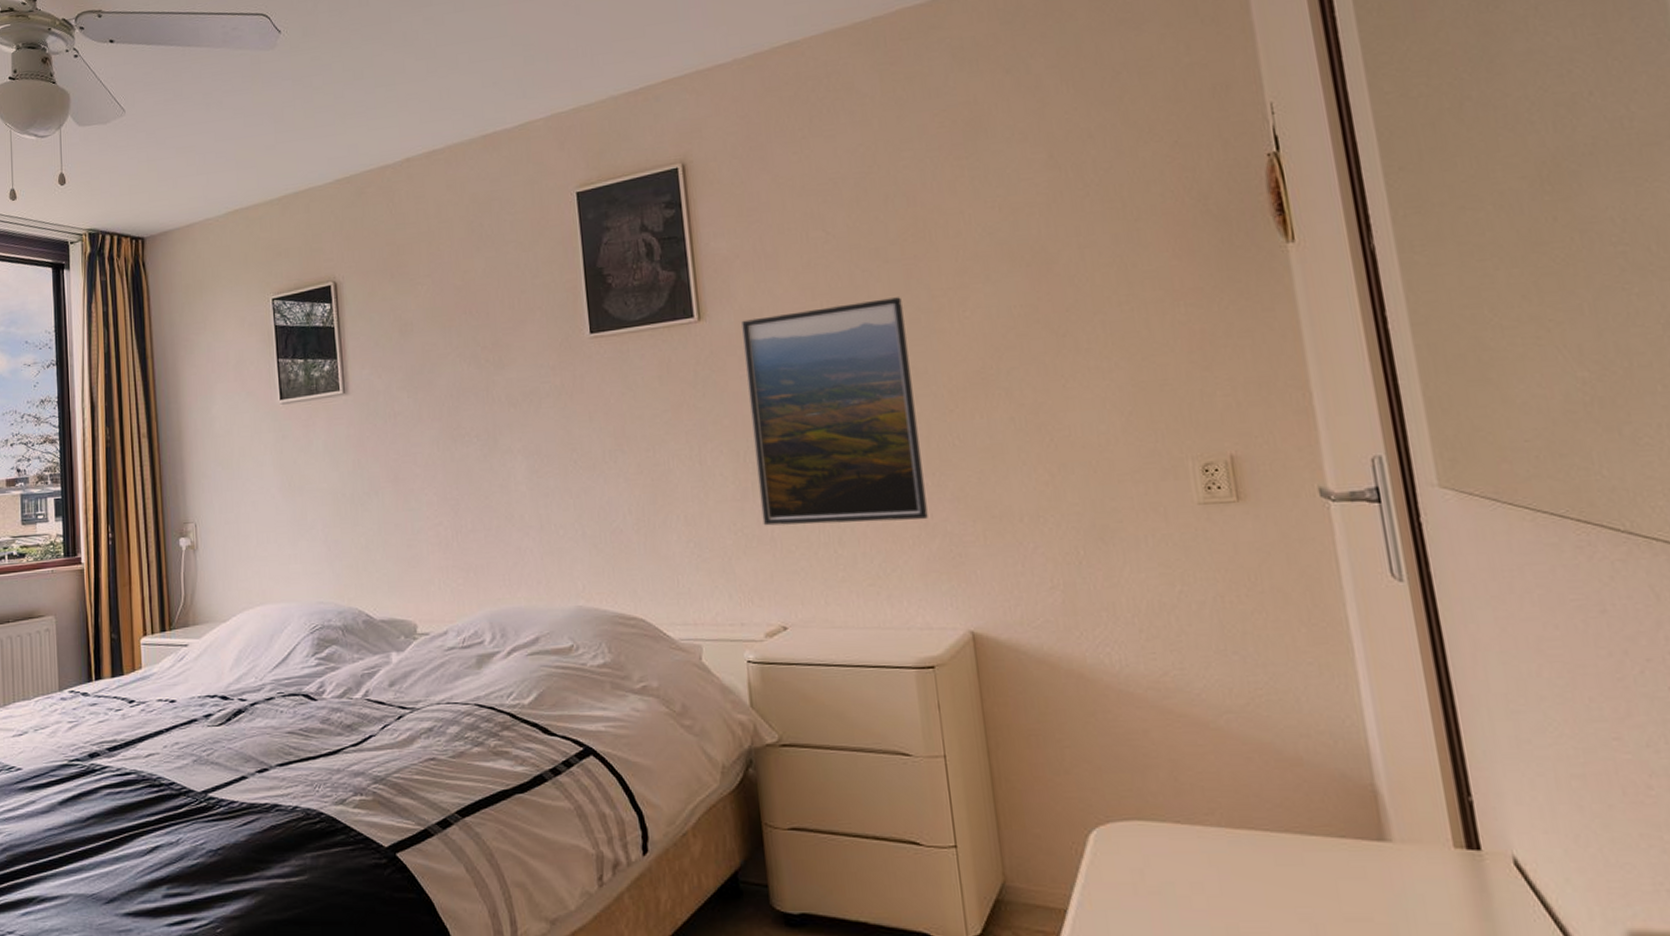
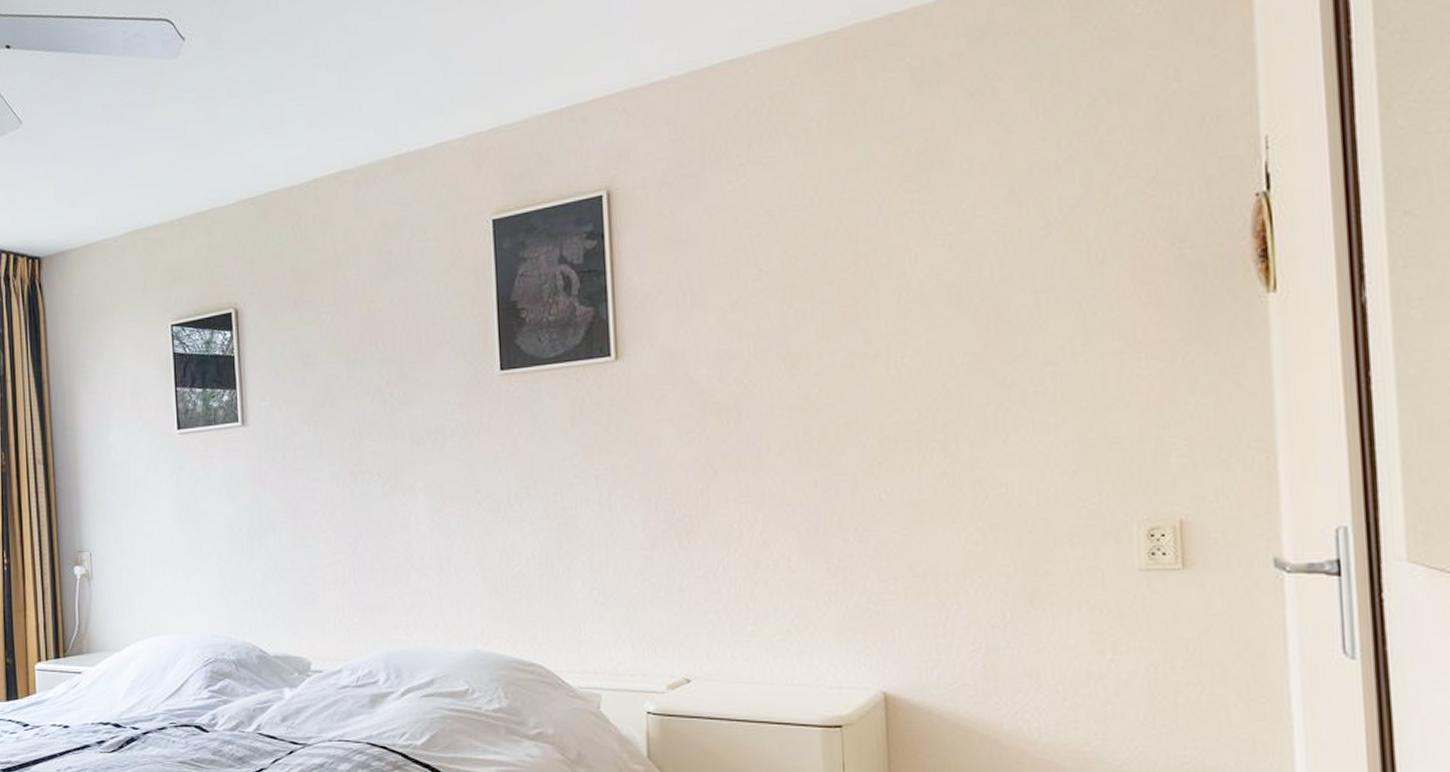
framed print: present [742,297,928,526] -> none [661,341,847,576]

